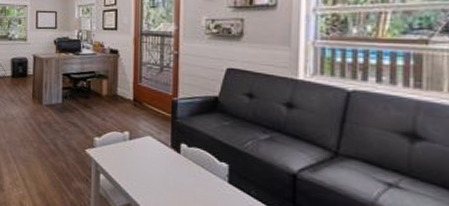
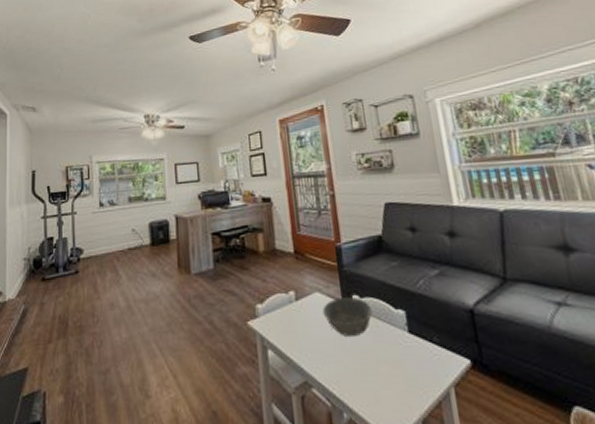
bowl: none [152,143,197,178] -> present [322,297,373,338]

